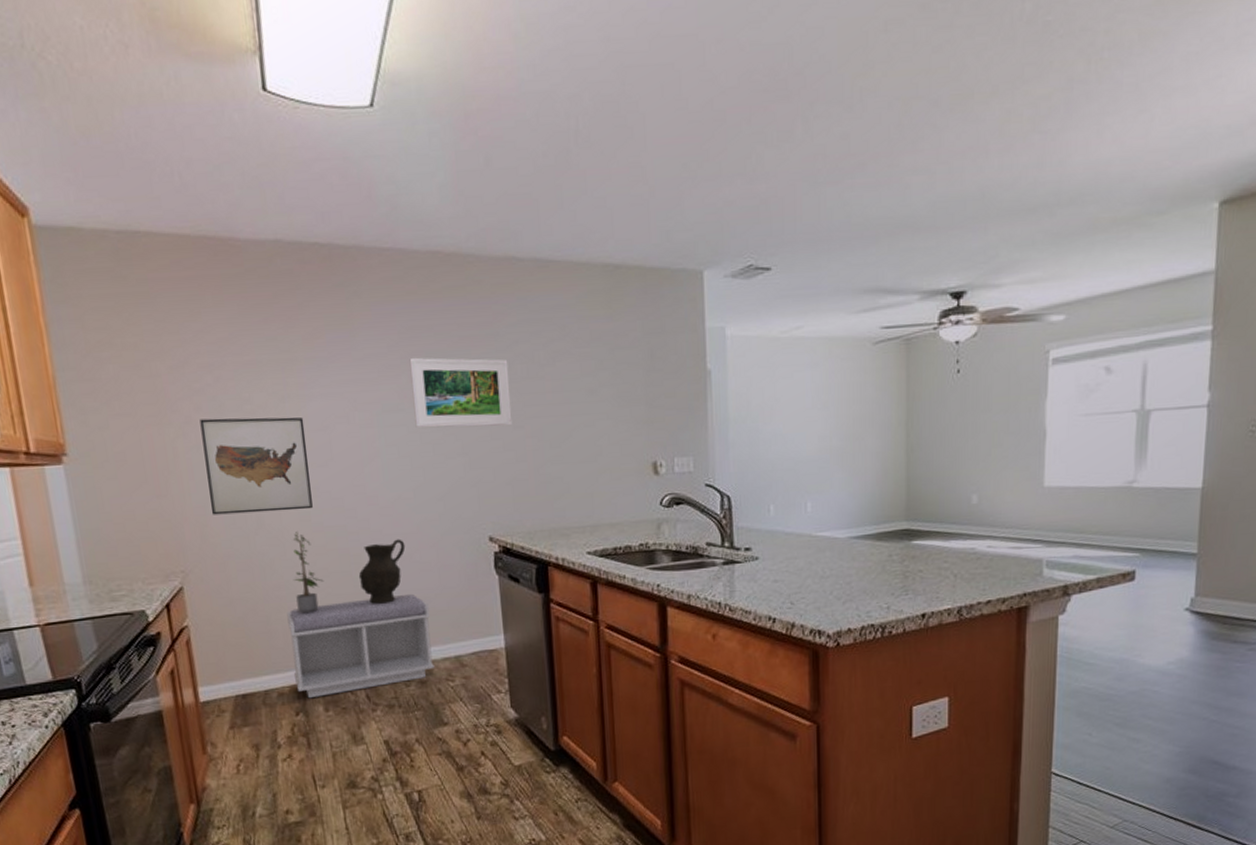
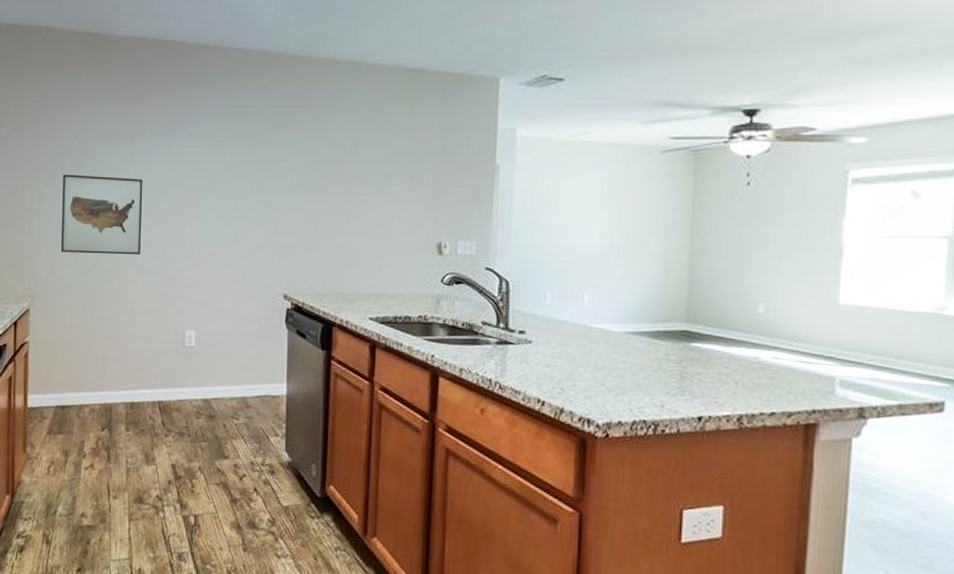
bench: present [287,593,435,699] -> none [105,336,225,418]
potted plant: present [293,530,324,614] -> none [116,272,141,343]
decorative vase: present [358,539,406,604] -> none [169,288,212,343]
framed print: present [409,357,513,429] -> none [233,137,317,200]

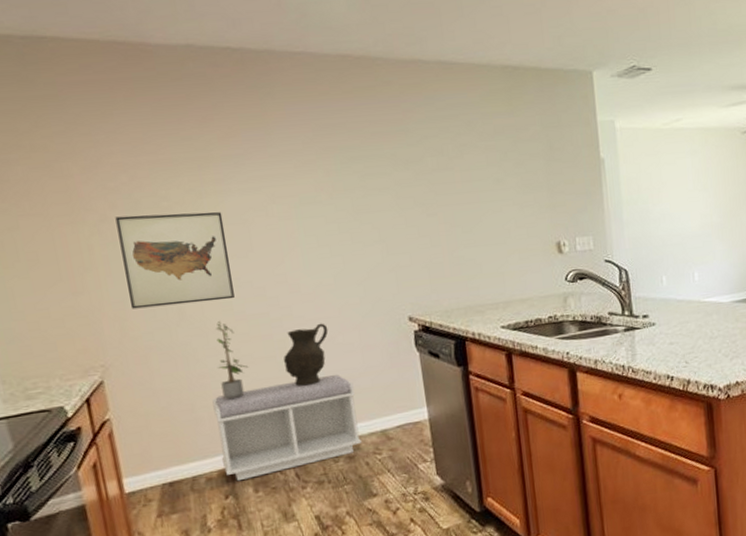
bench: none [105,336,225,418] -> present [212,374,362,481]
potted plant: none [116,272,141,343] -> present [216,320,249,400]
decorative vase: none [169,288,212,343] -> present [283,323,329,386]

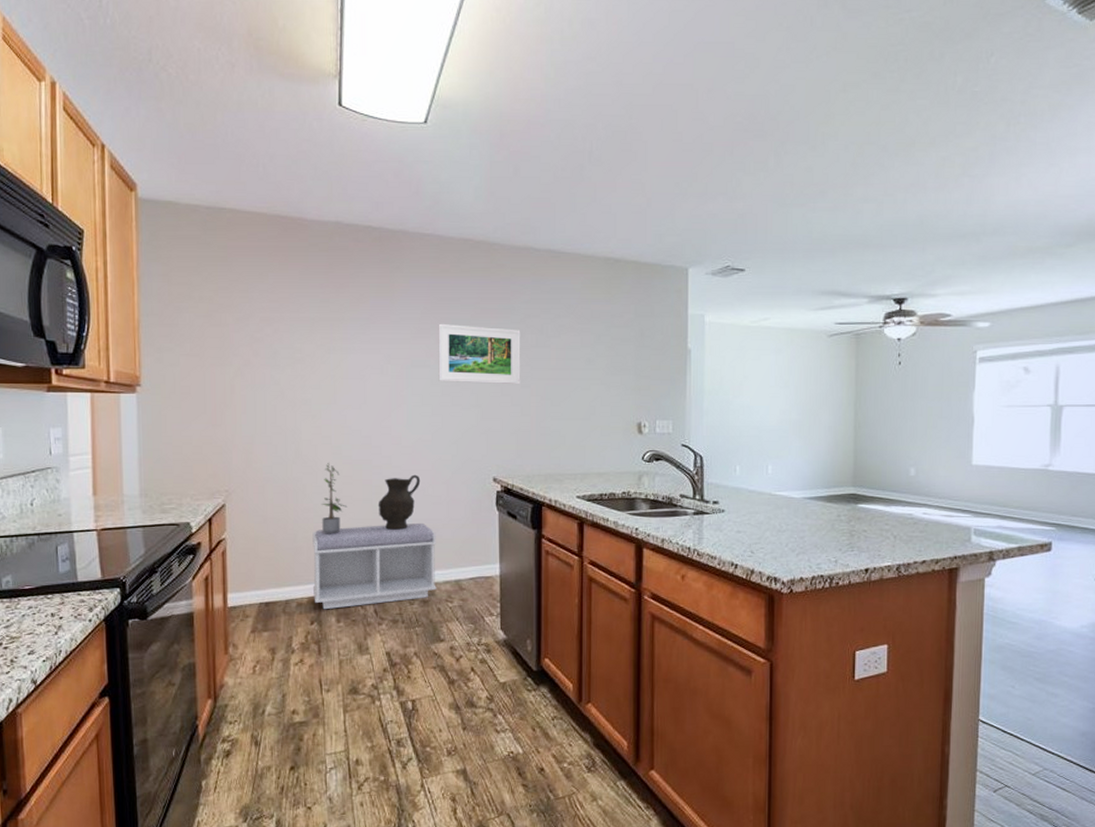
wall art: present [115,212,235,309] -> none [257,363,345,444]
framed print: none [324,152,426,219] -> present [438,323,521,385]

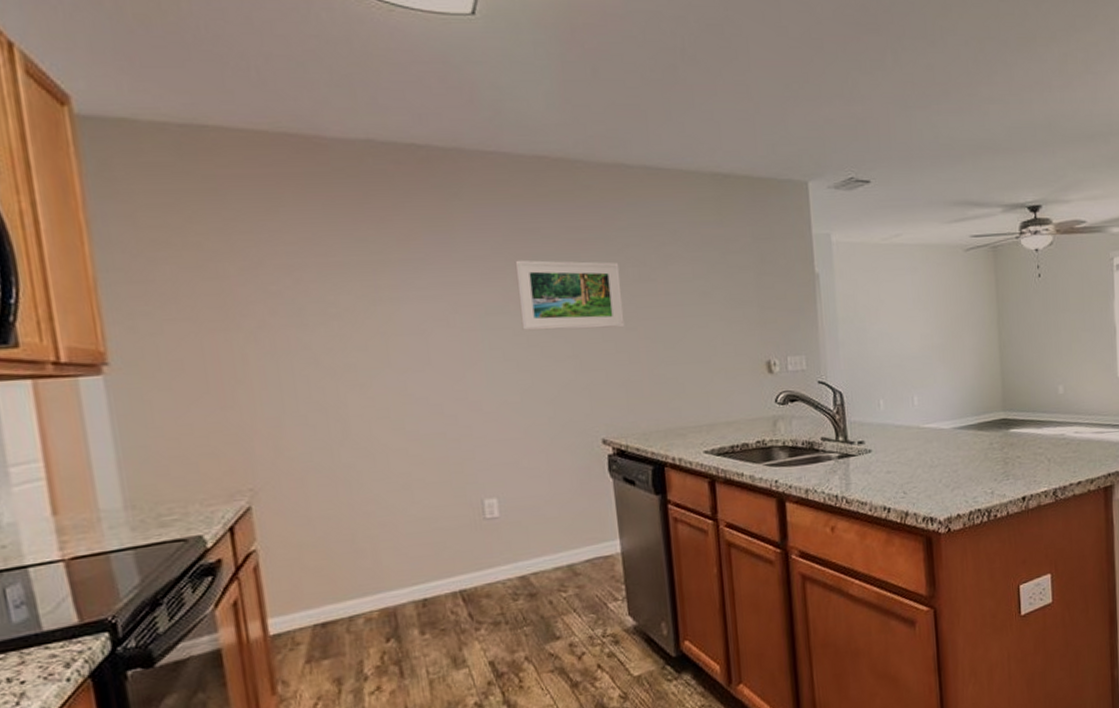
bench: present [312,522,437,610] -> none [376,501,545,622]
potted plant: present [322,462,348,534] -> none [384,440,420,529]
decorative vase: present [378,474,421,530] -> none [459,445,512,515]

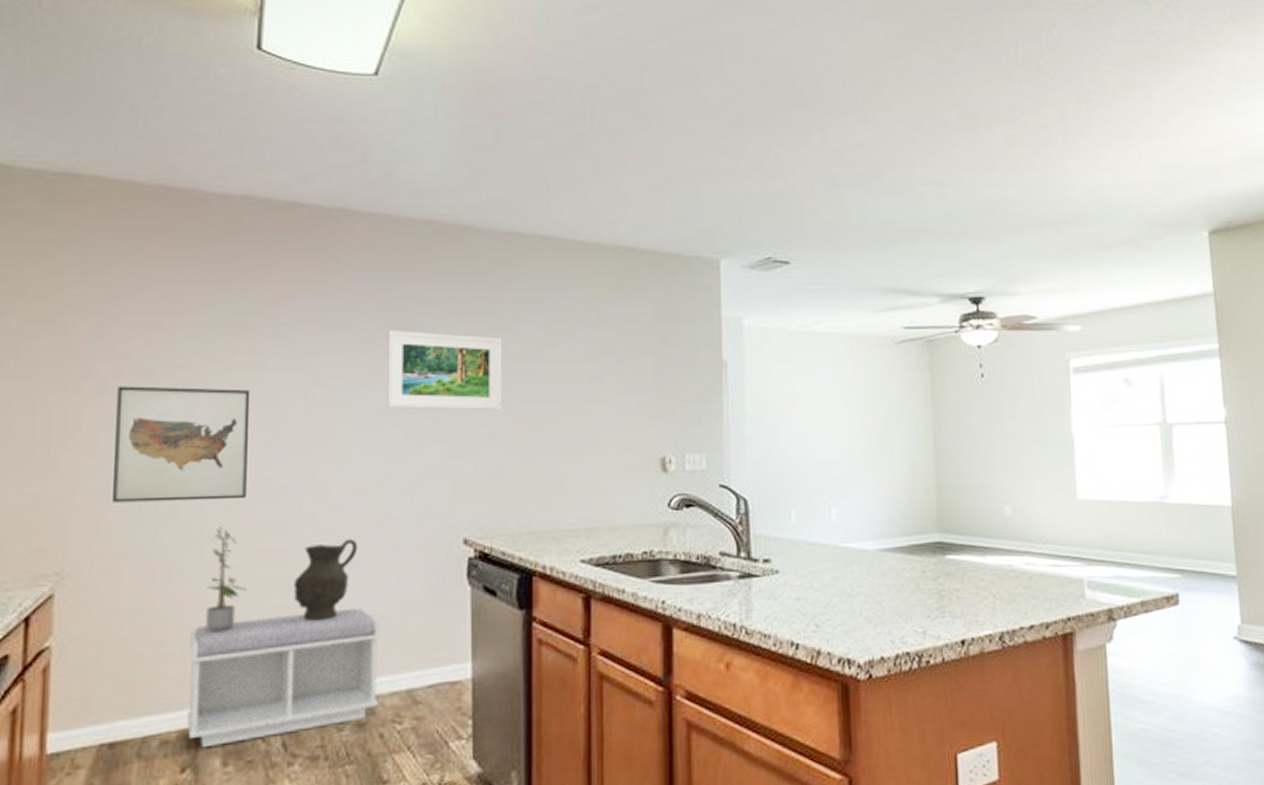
wall art: none [275,320,407,427] -> present [111,386,251,503]
bench: none [376,501,545,622] -> present [186,607,379,748]
potted plant: none [384,440,420,529] -> present [206,525,247,632]
decorative vase: none [459,445,512,515] -> present [293,538,358,621]

